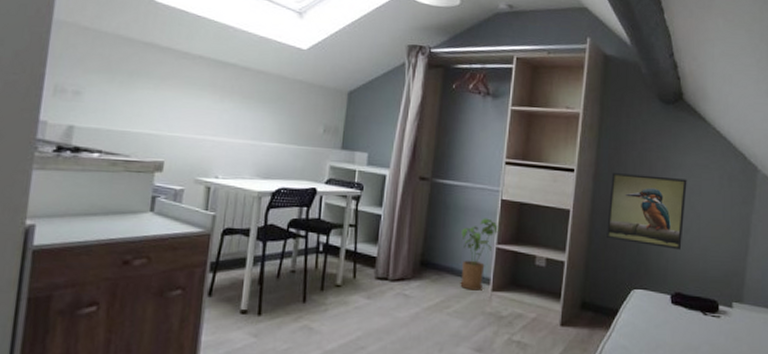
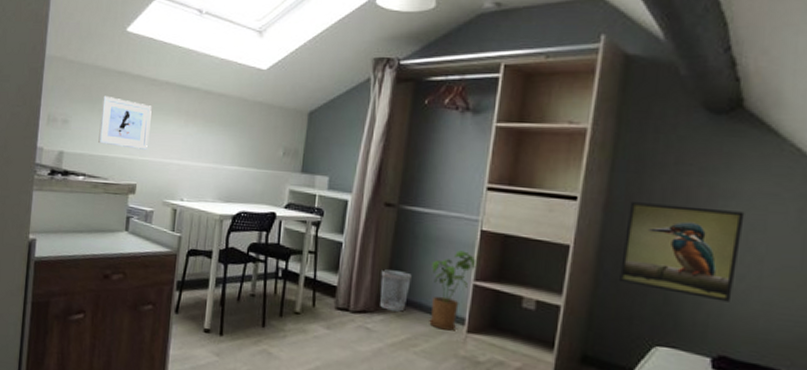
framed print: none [118,66,183,125] -> present [98,95,152,150]
wastebasket: none [416,238,444,277] -> present [379,269,412,312]

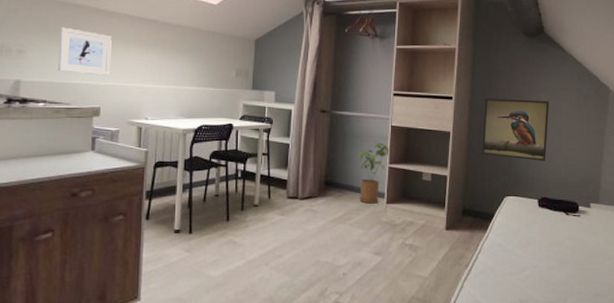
wastebasket: present [379,269,412,312] -> none [321,162,344,194]

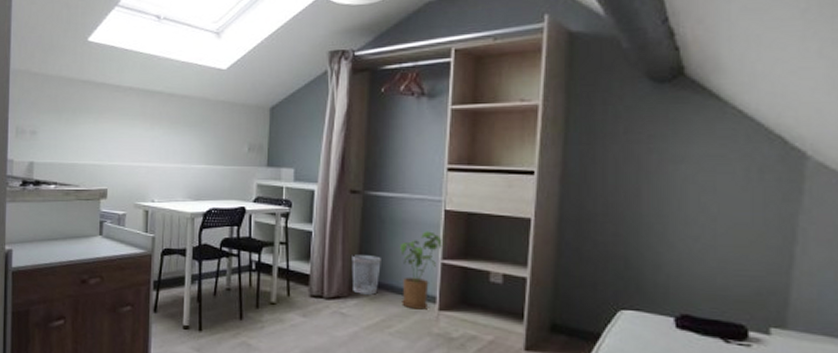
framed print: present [58,27,112,76] -> none [67,105,117,155]
wastebasket: none [321,162,344,194] -> present [351,255,381,295]
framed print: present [481,99,550,161] -> none [579,173,695,262]

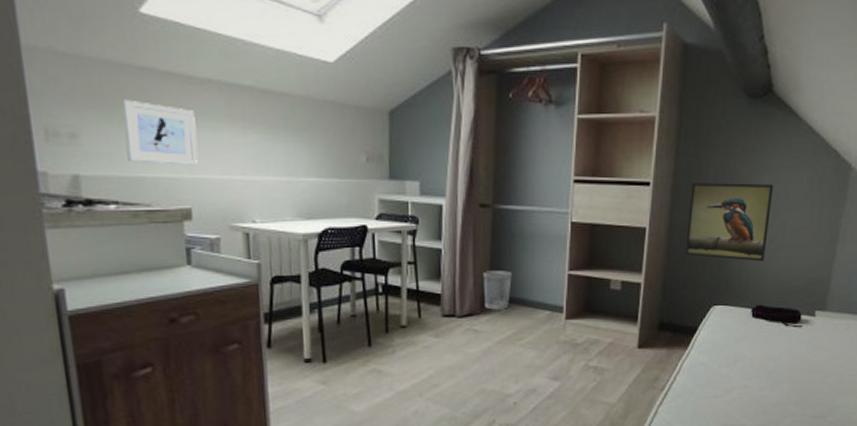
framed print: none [67,105,117,155] -> present [121,99,198,166]
house plant: present [400,231,444,310] -> none [530,243,570,320]
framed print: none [579,173,695,262] -> present [684,183,774,262]

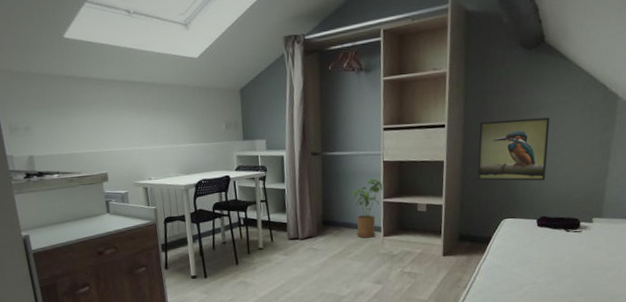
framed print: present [121,99,198,166] -> none [56,100,110,144]
wastebasket: present [483,270,512,310] -> none [317,202,340,233]
house plant: none [530,243,570,320] -> present [353,178,384,238]

